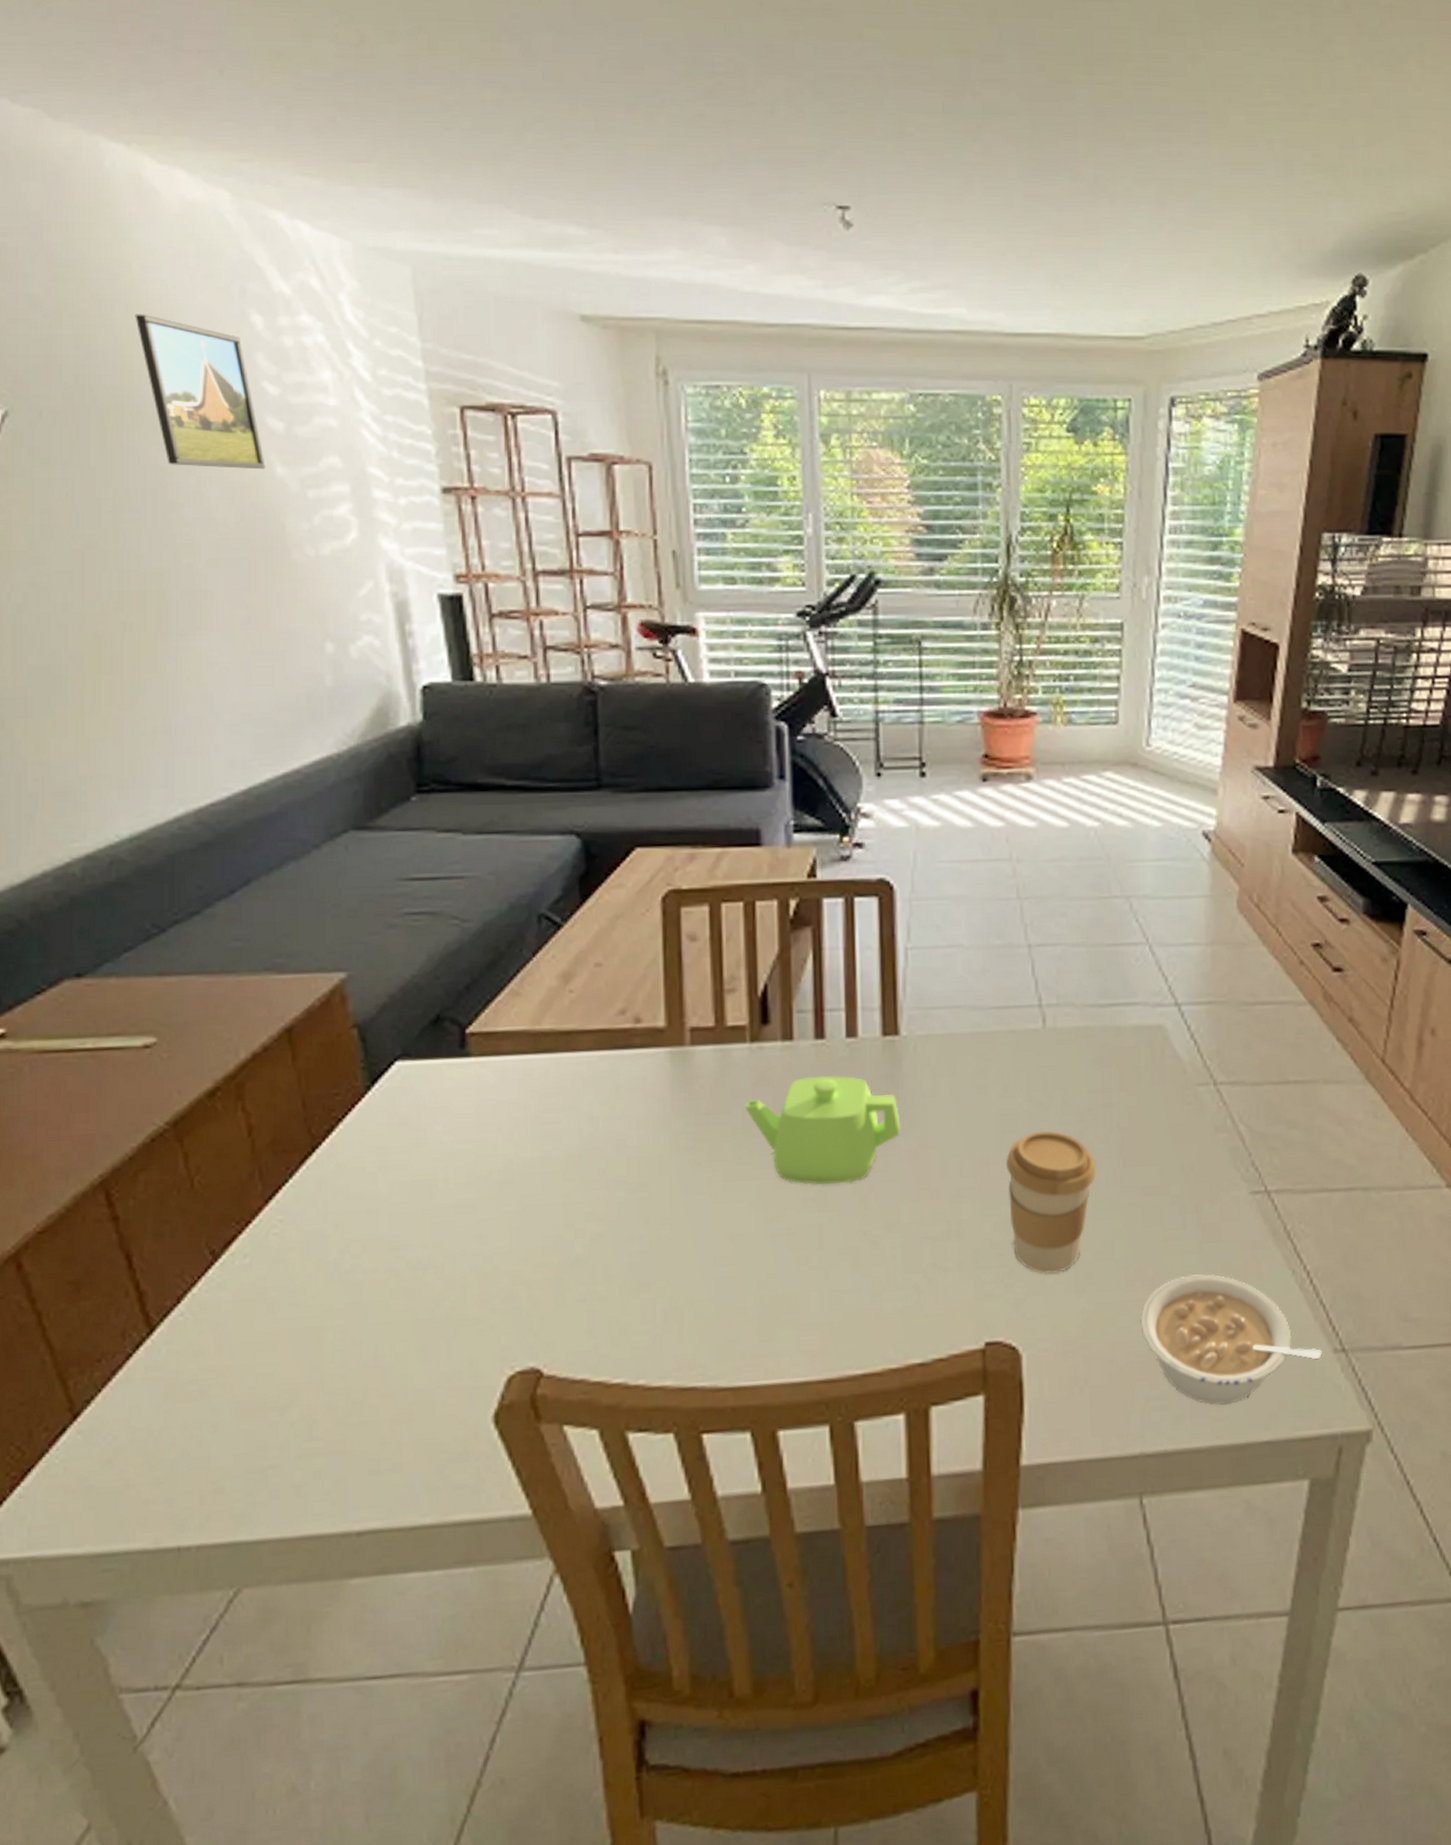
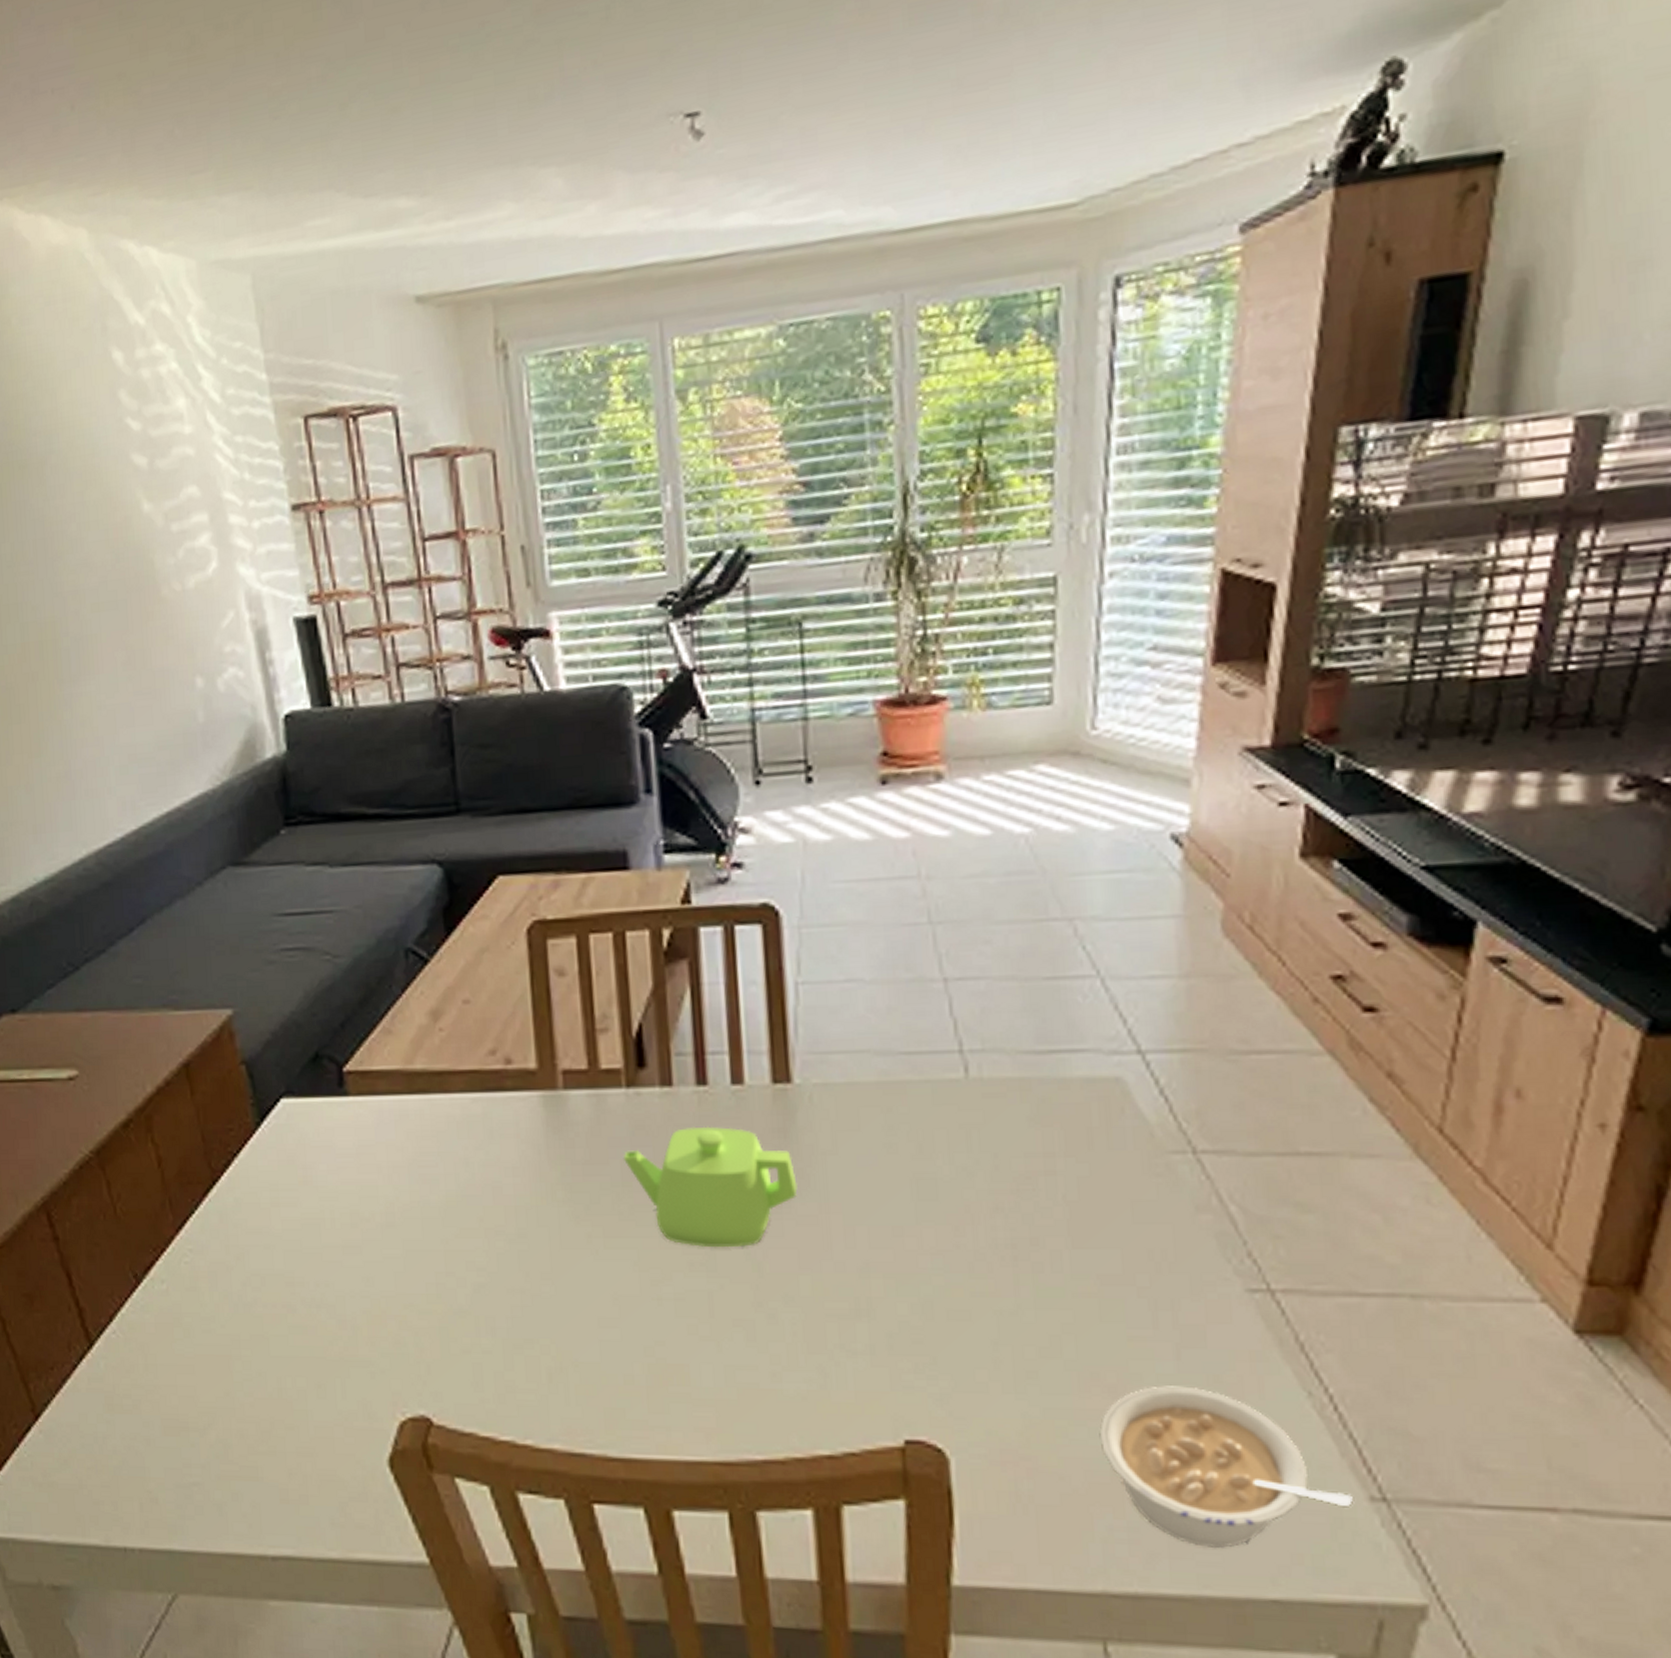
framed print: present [135,314,266,470] -> none [17,367,134,514]
coffee cup: present [1006,1130,1096,1275] -> none [924,1200,1037,1370]

